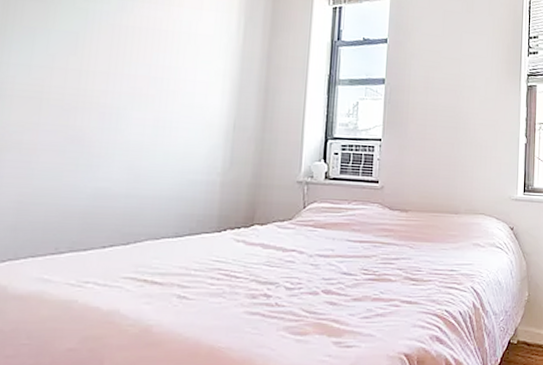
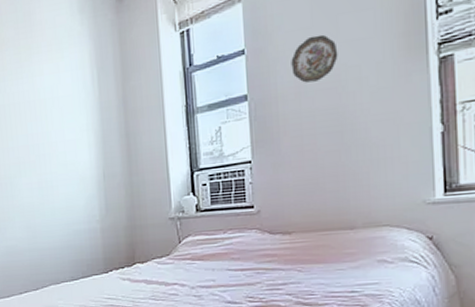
decorative plate: none [423,43,460,82] -> present [291,34,338,83]

